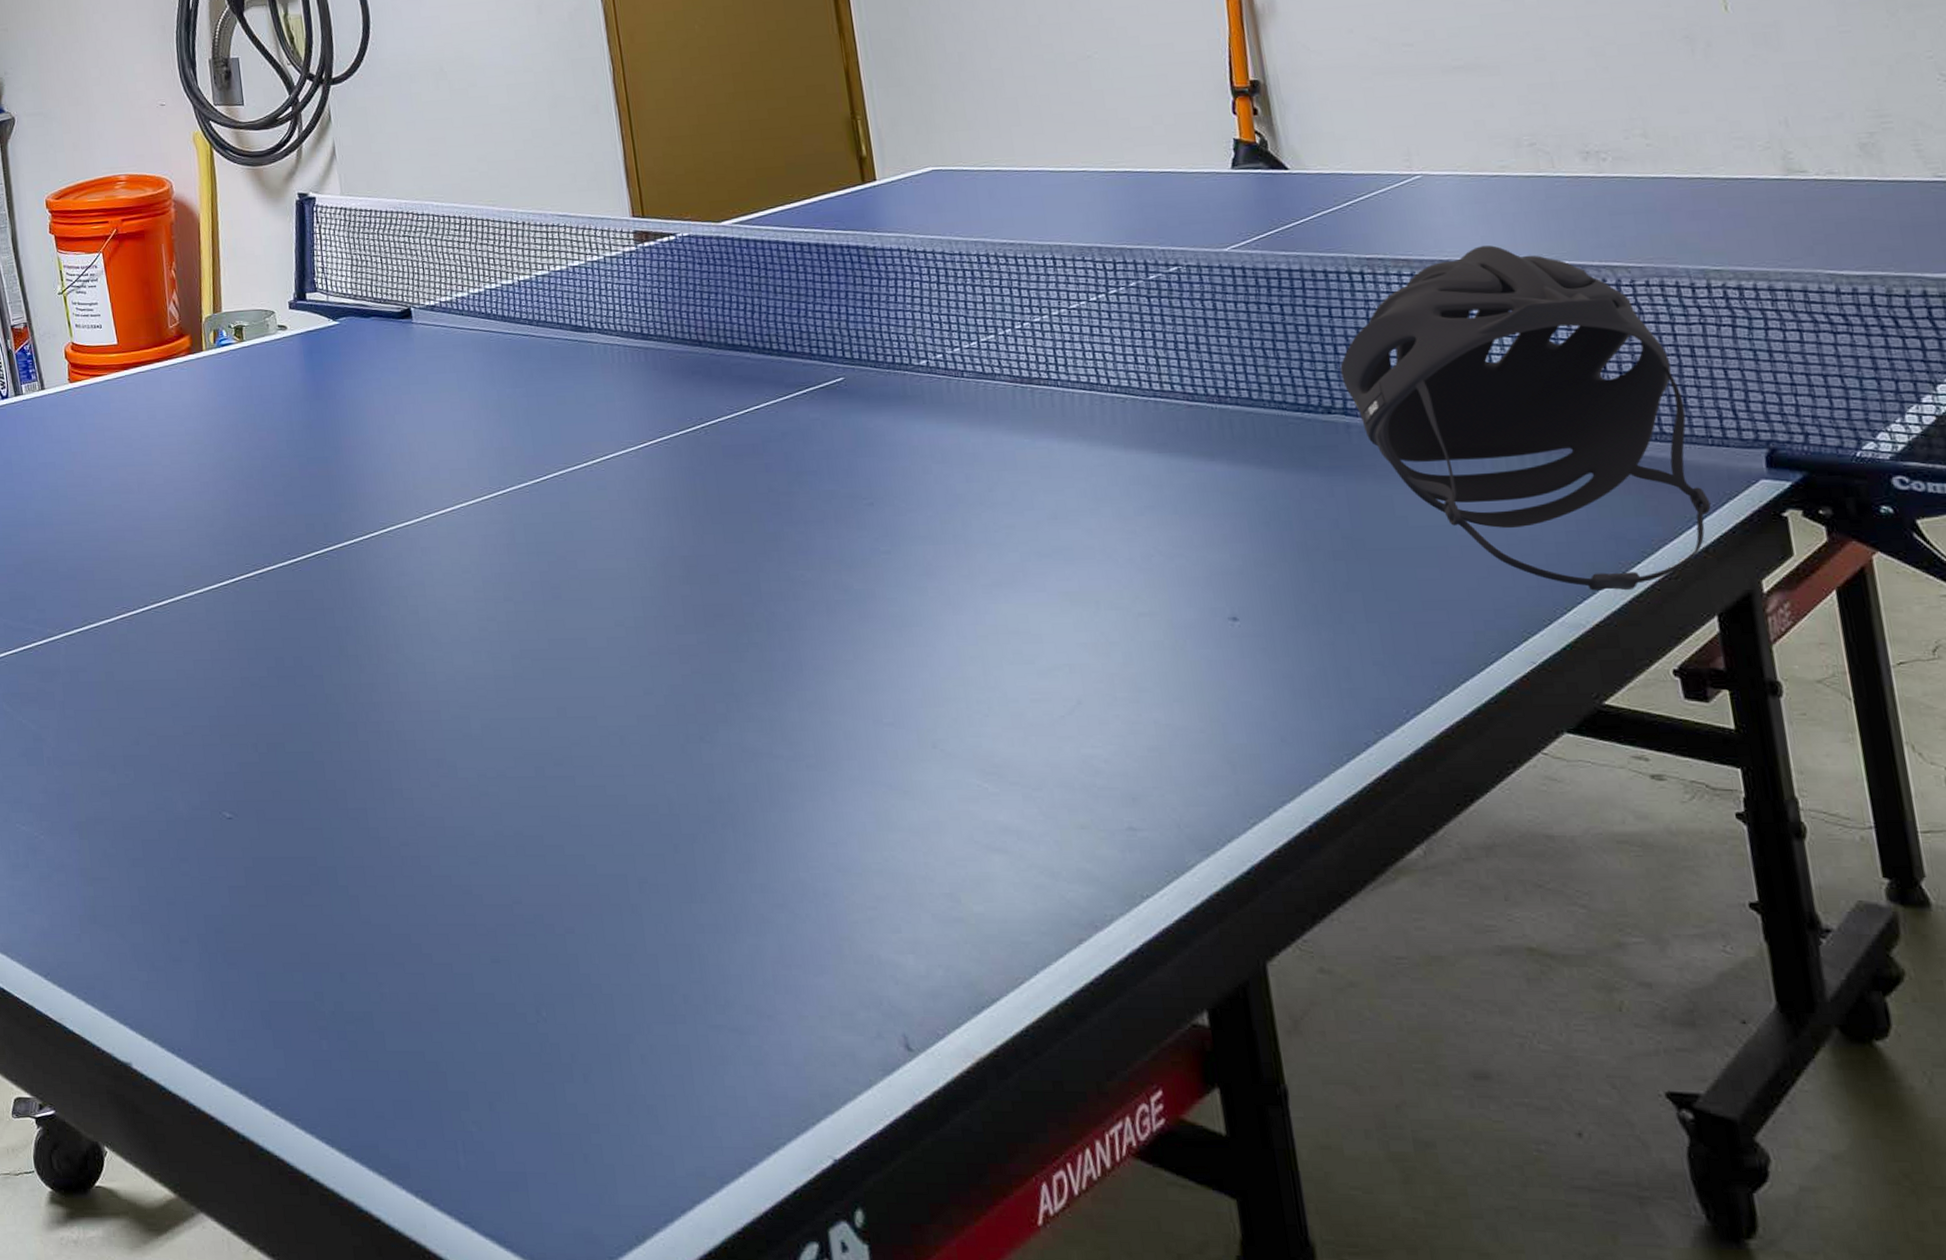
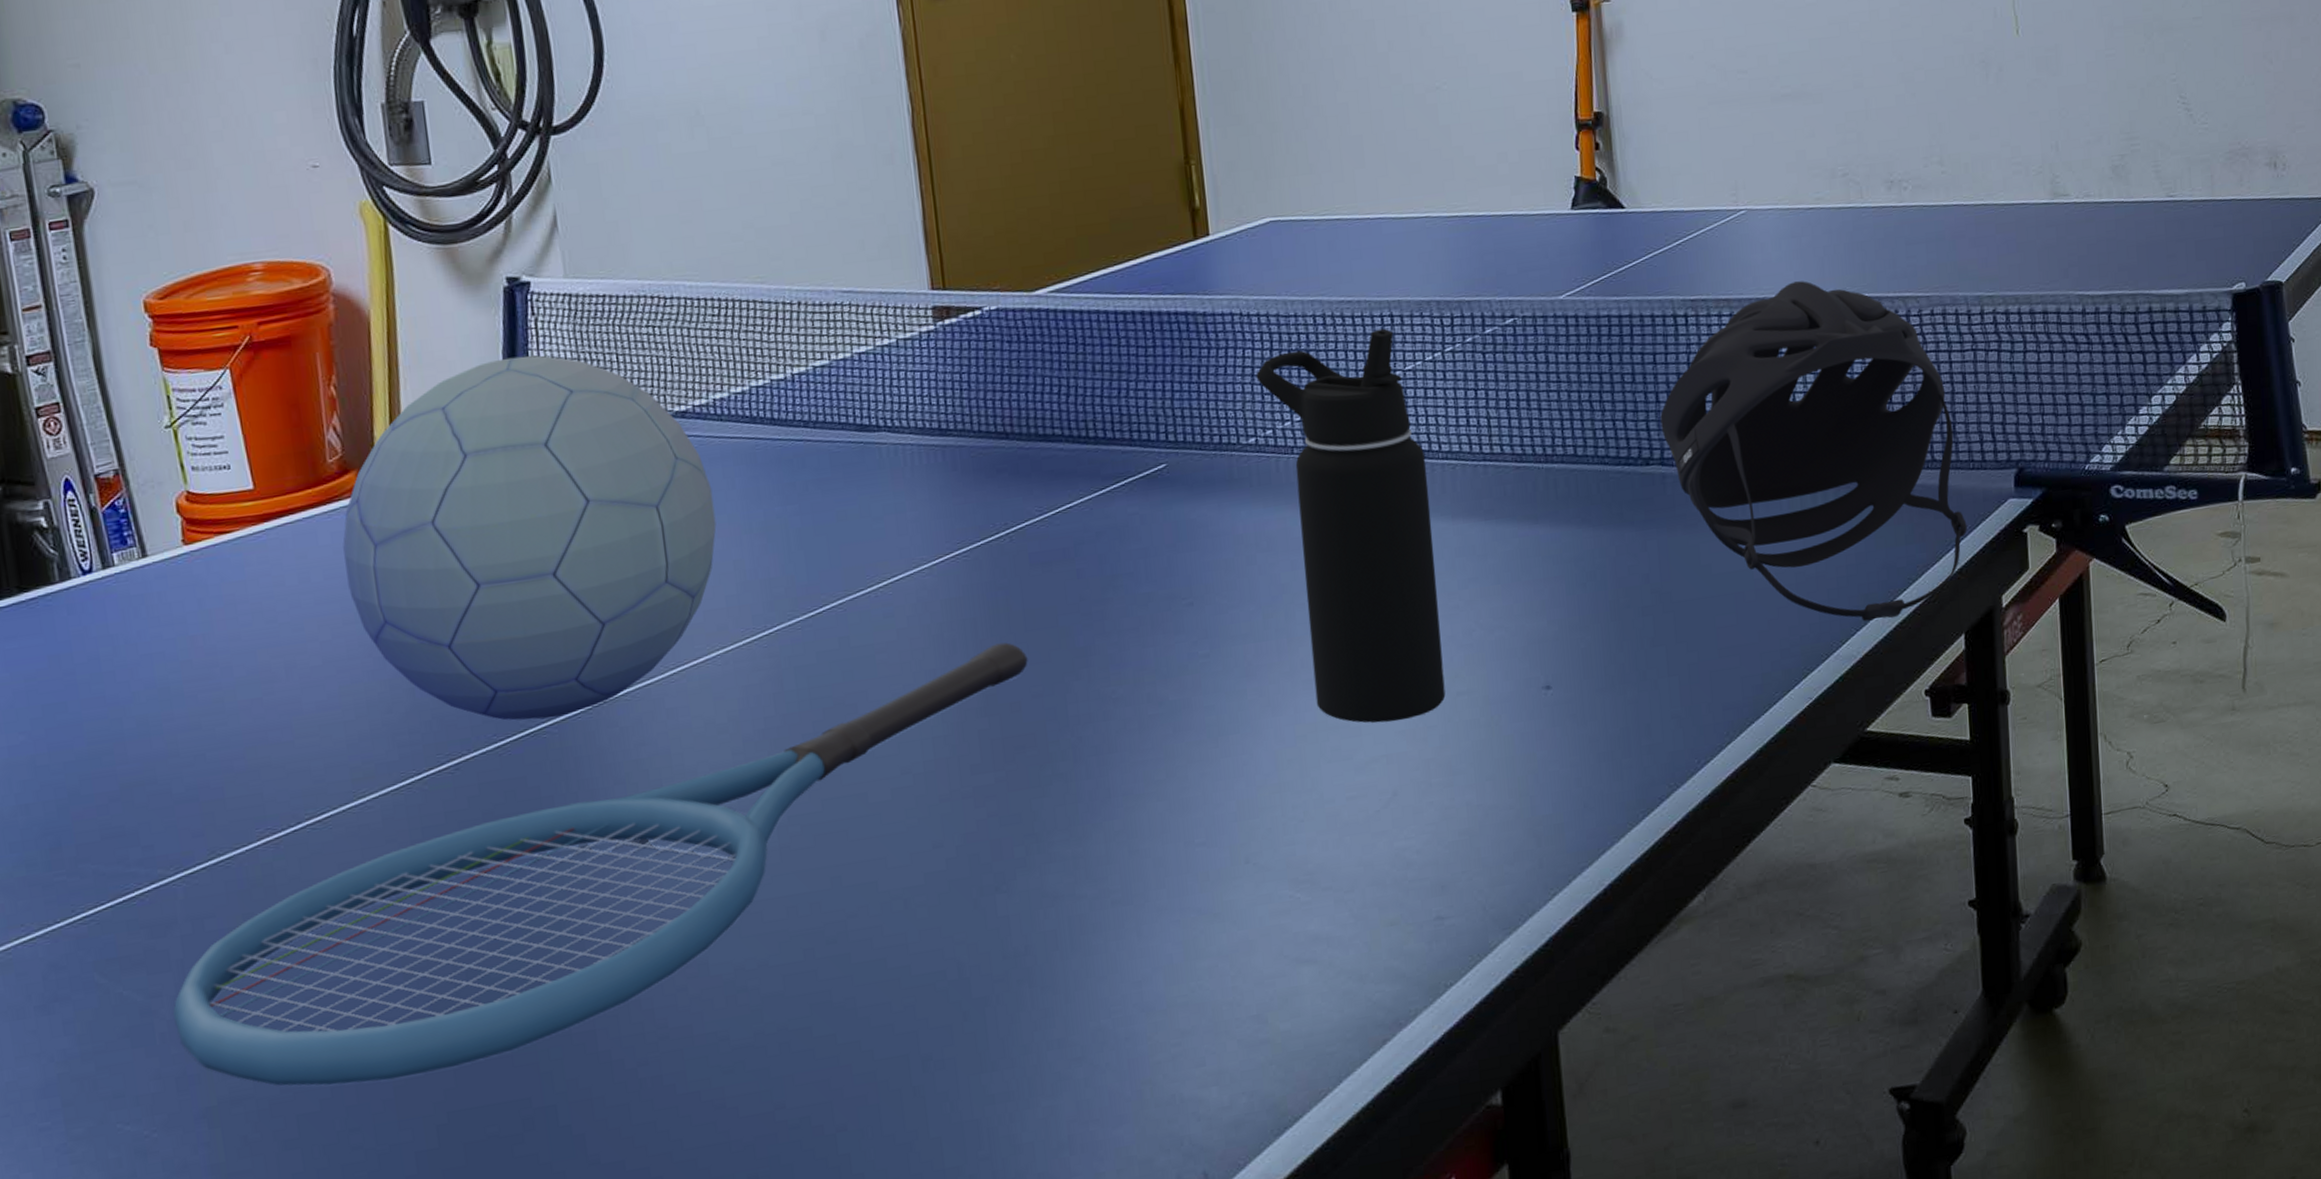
tennis racket: none [56,521,724,823] -> present [173,642,1028,1086]
ball: none [179,254,460,545] -> present [343,355,717,721]
water bottle: none [924,269,1127,633] -> present [1256,328,1446,723]

